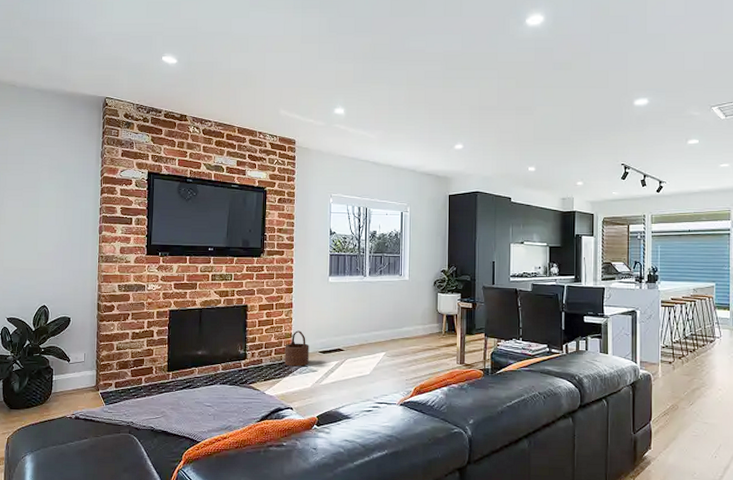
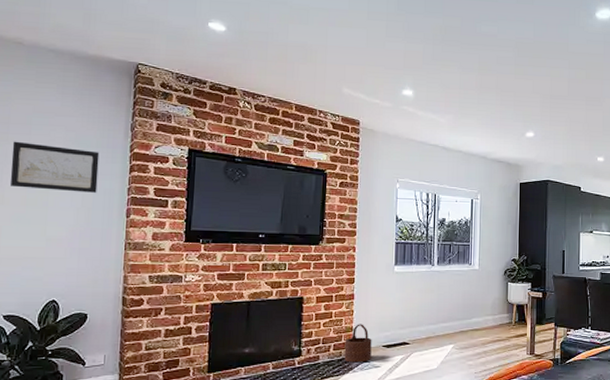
wall art: none [9,170,77,213] -> present [9,141,100,193]

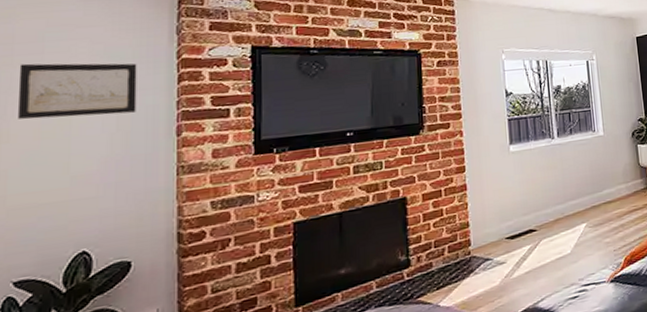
wooden bucket: present [344,324,372,363] -> none [461,217,494,264]

